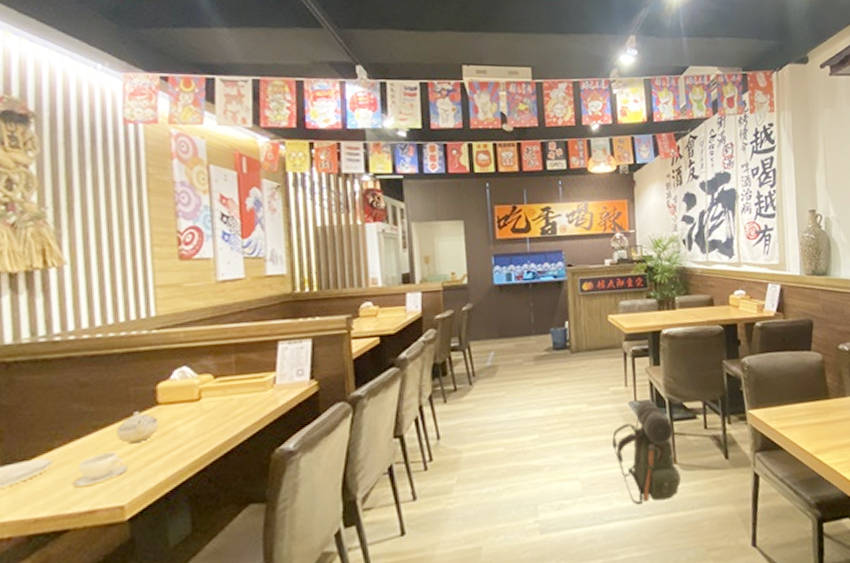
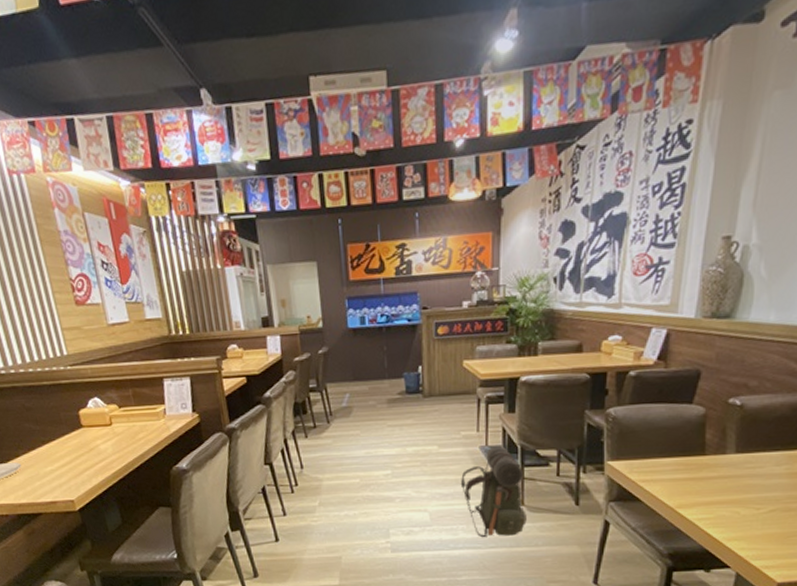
teacup: present [72,451,129,488] -> none [37,460,71,485]
teapot: present [116,411,160,444] -> none [57,432,87,456]

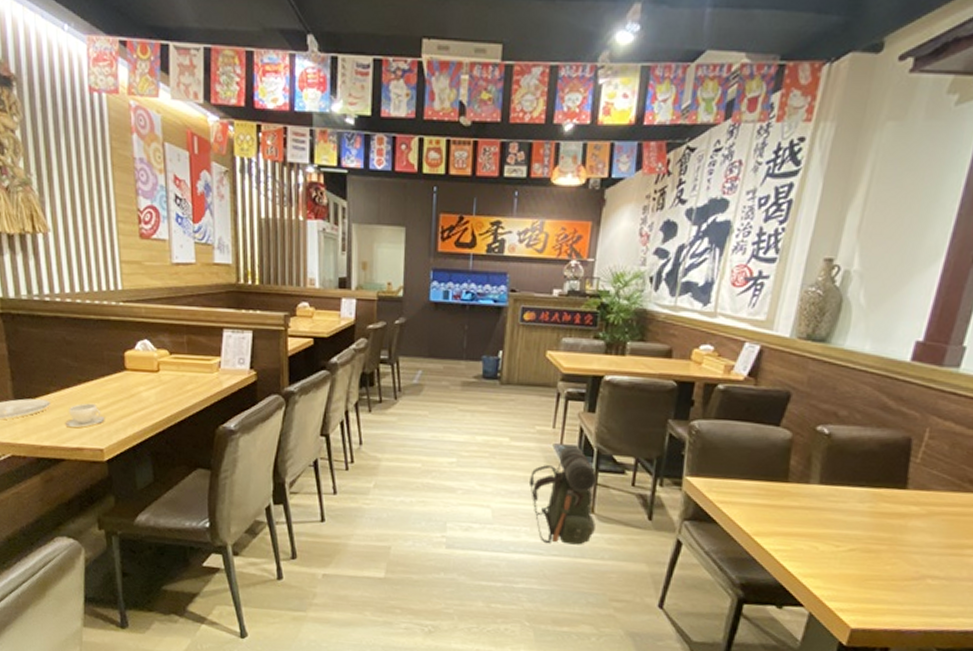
teacup: none [37,460,71,485] -> present [65,403,105,428]

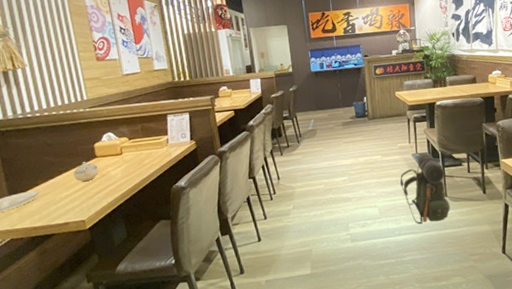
teacup: present [65,403,105,428] -> none [52,186,84,209]
teapot: none [95,373,128,400] -> present [73,162,99,182]

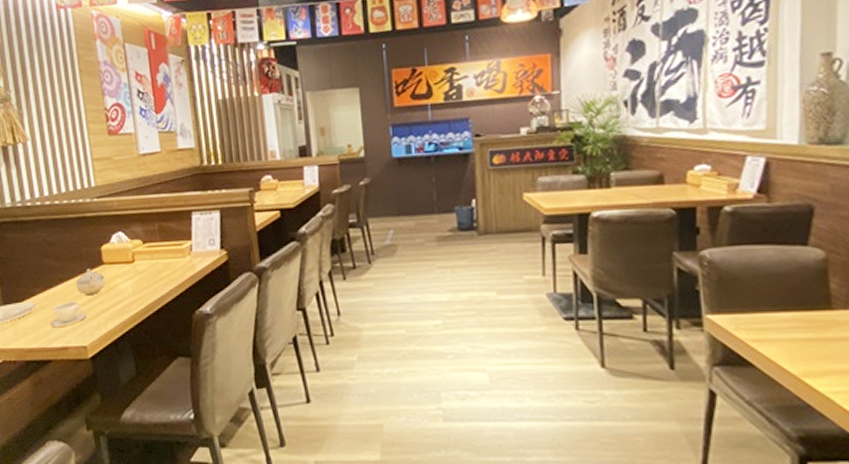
teacup: none [52,186,84,209] -> present [50,300,87,328]
backpack: present [399,152,450,224] -> none [524,292,609,406]

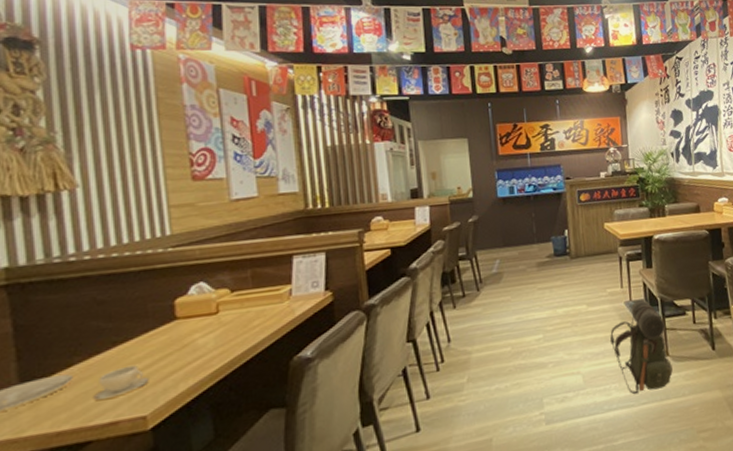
teapot: present [76,269,106,296] -> none [136,326,179,357]
backpack: none [524,292,609,406] -> present [609,299,673,394]

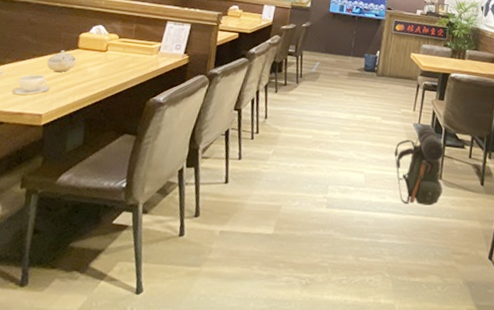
teapot: none [136,326,179,357] -> present [47,50,77,73]

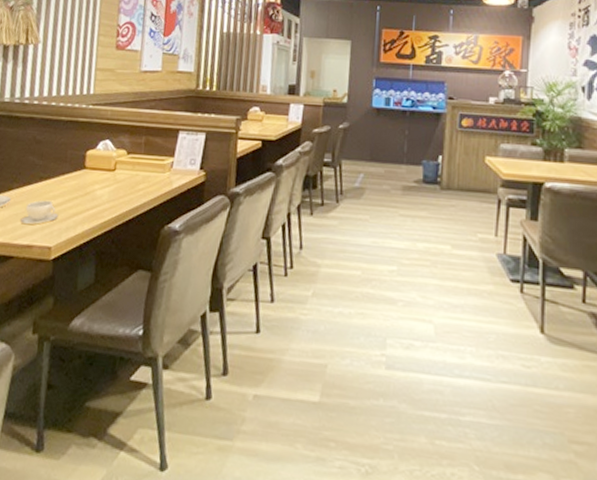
teapot: present [47,50,77,73] -> none [54,171,85,198]
backpack: present [394,124,444,206] -> none [472,255,546,371]

